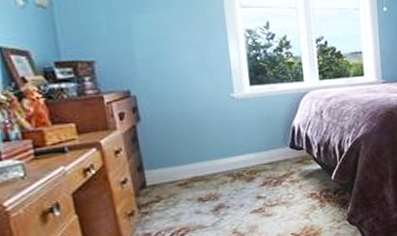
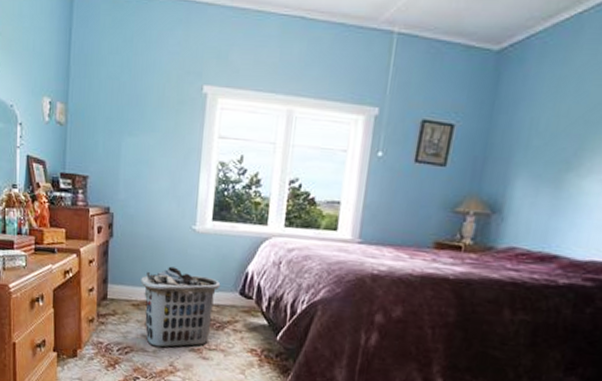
clothes hamper: none [183,137,271,220] -> present [140,266,221,348]

